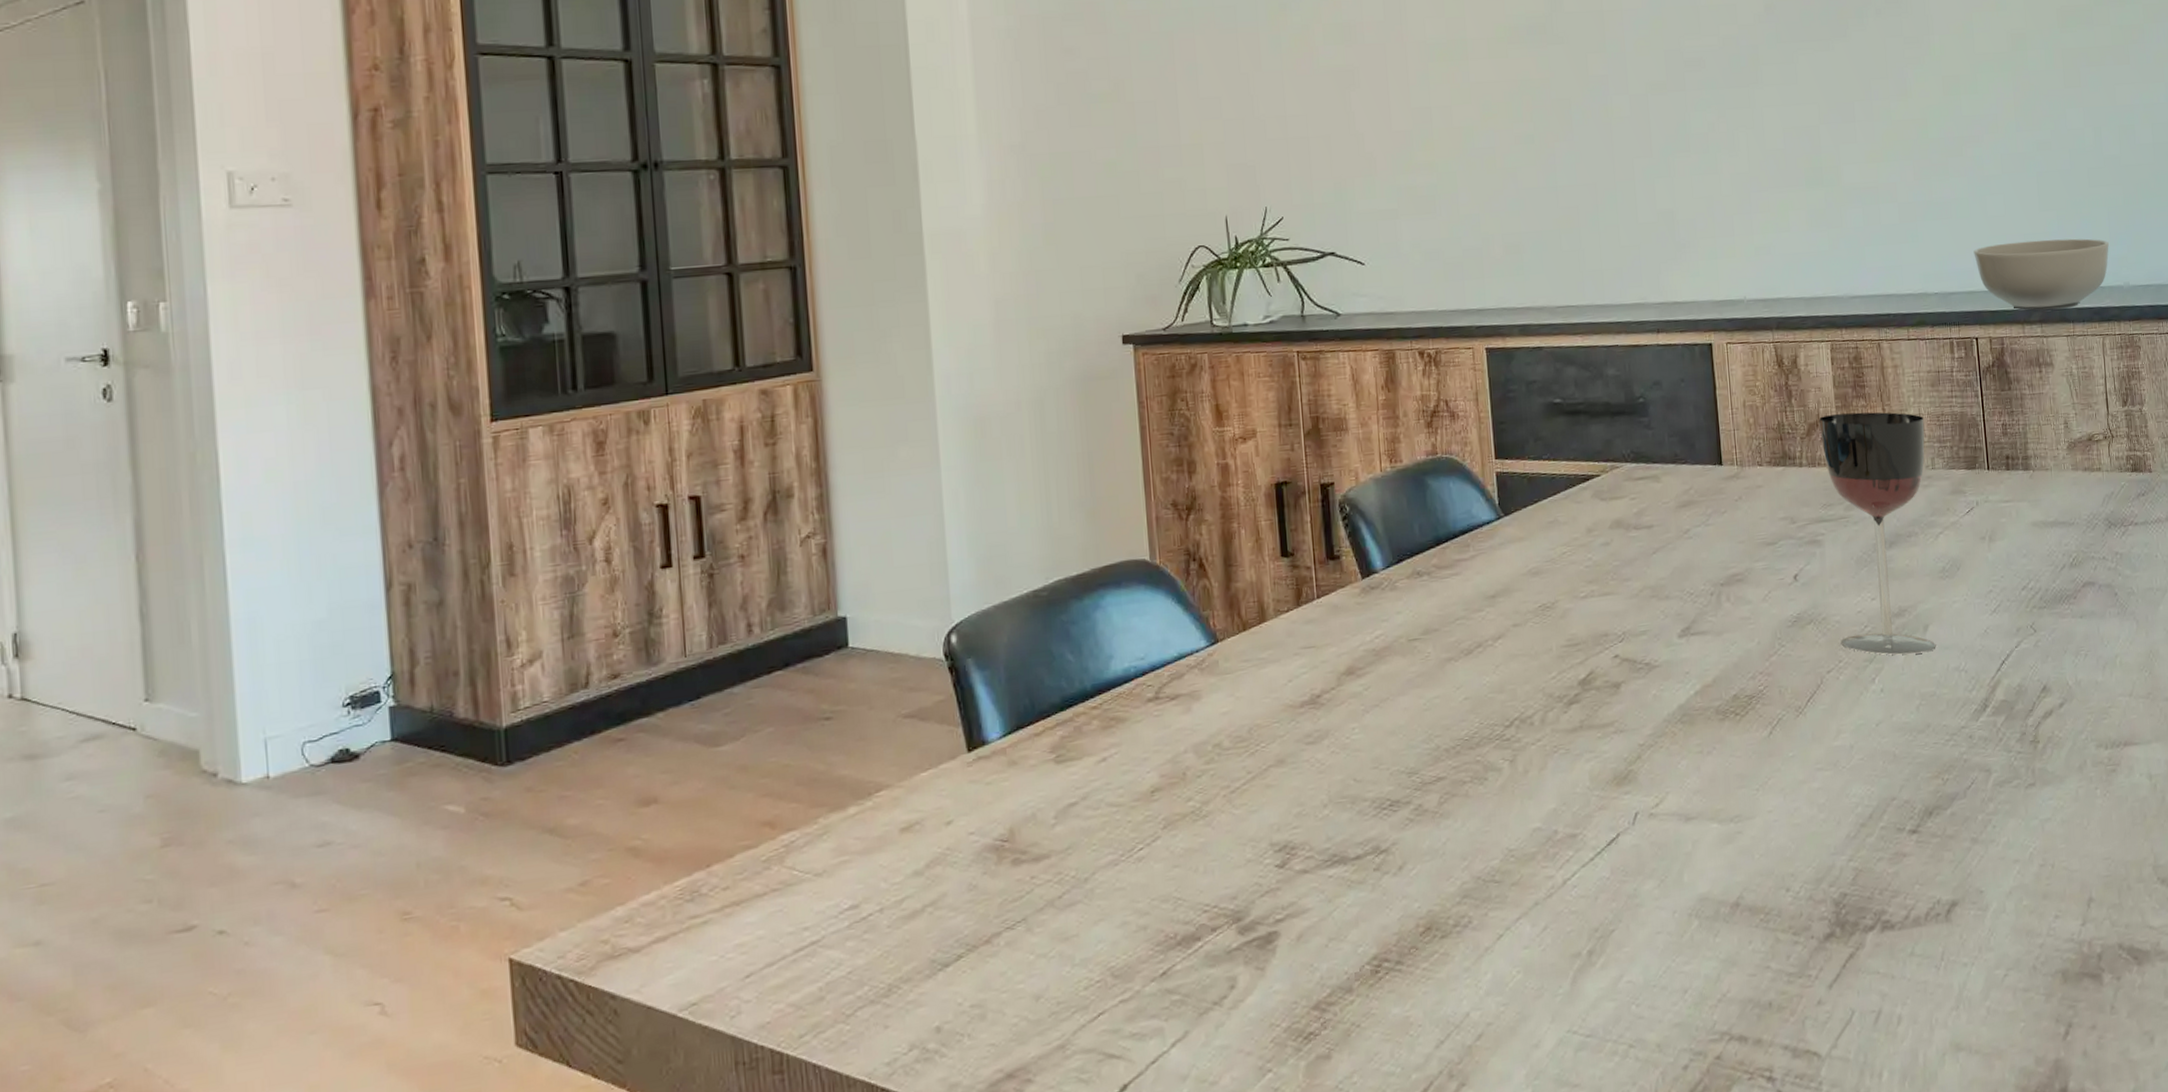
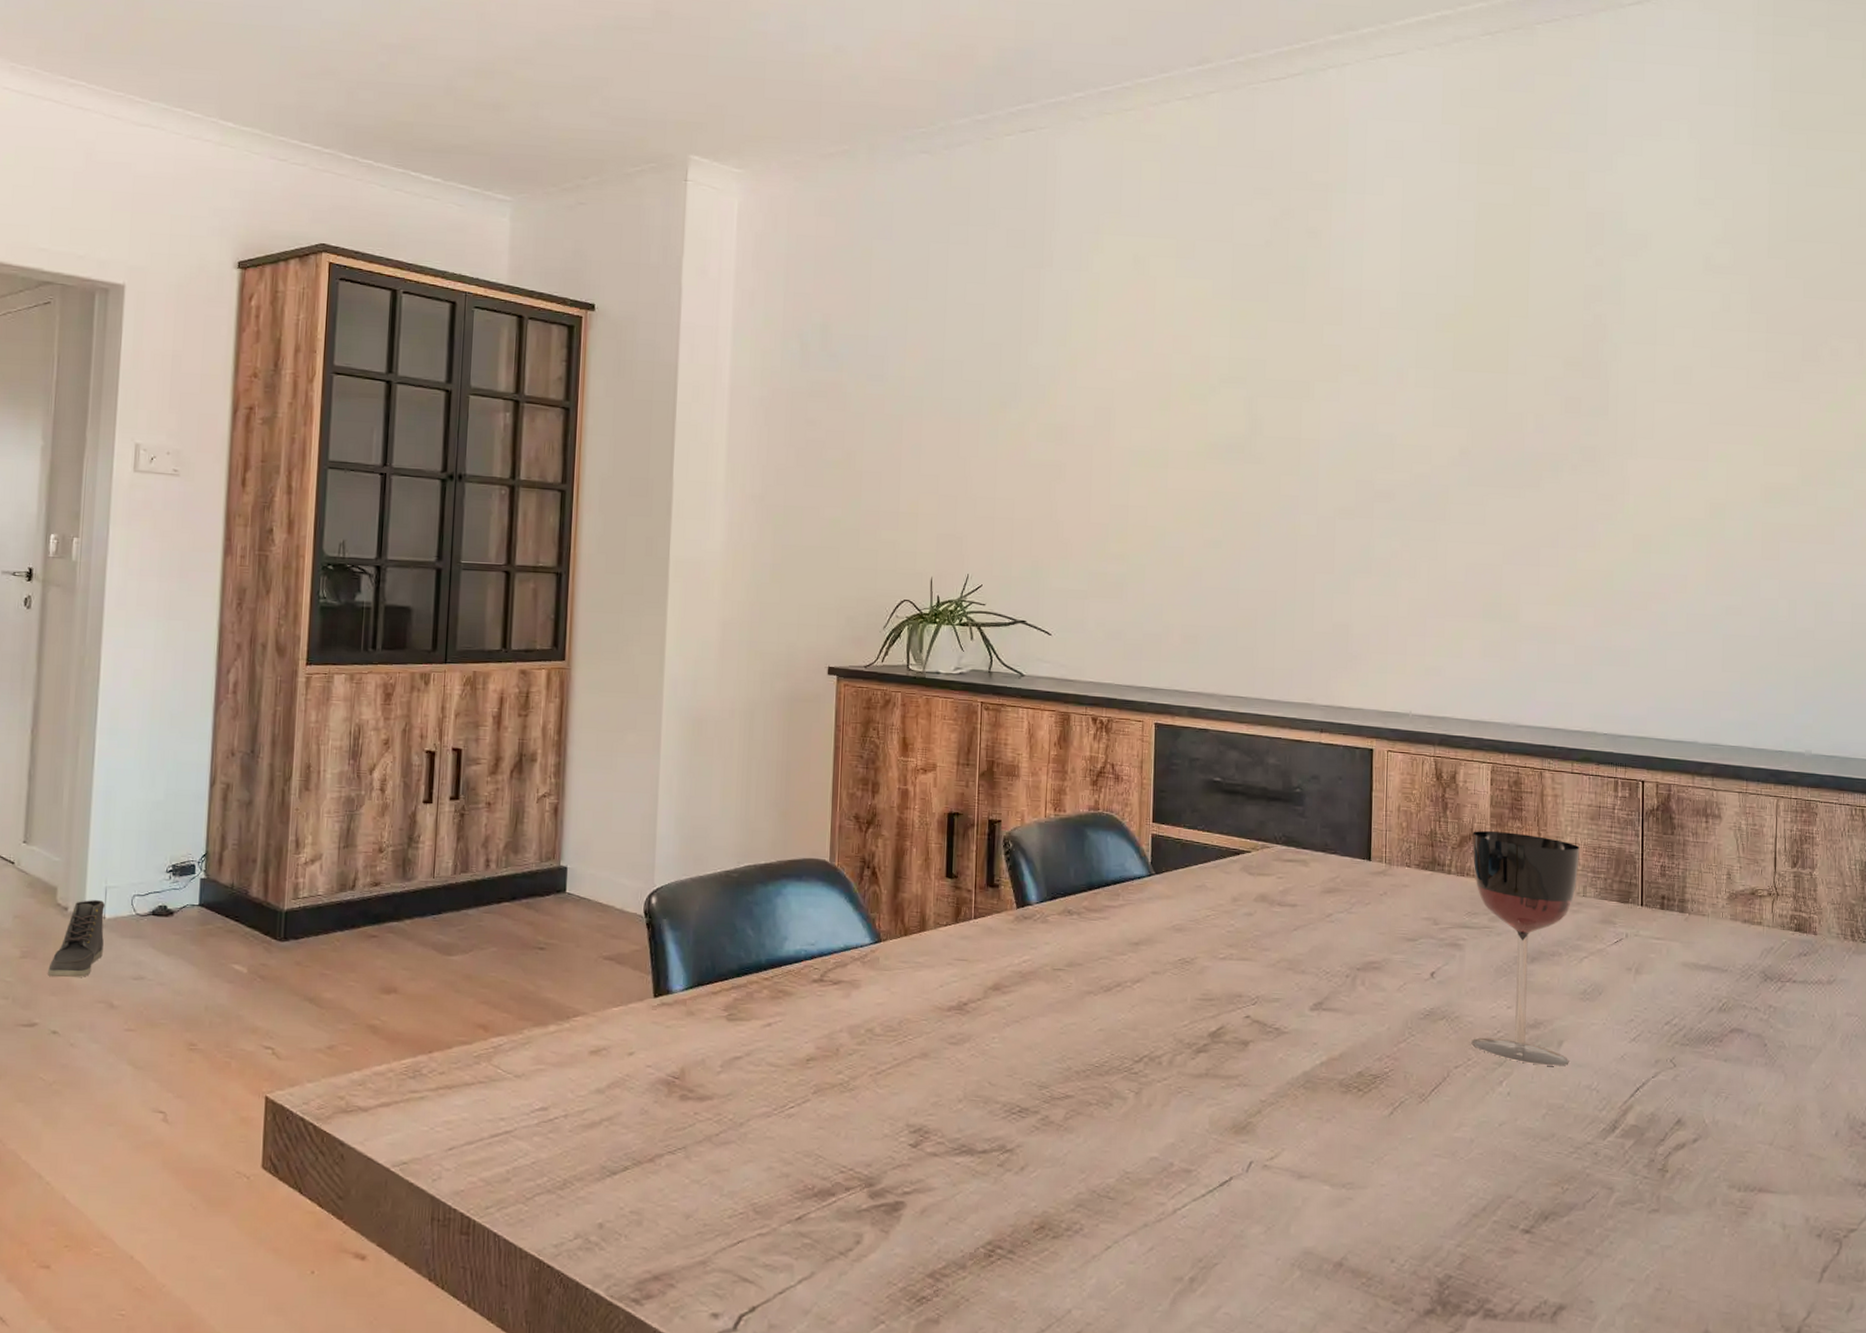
sneaker: none [201,756,272,864] -> present [48,900,105,978]
bowl: present [1973,238,2109,311] -> none [1648,696,1793,767]

